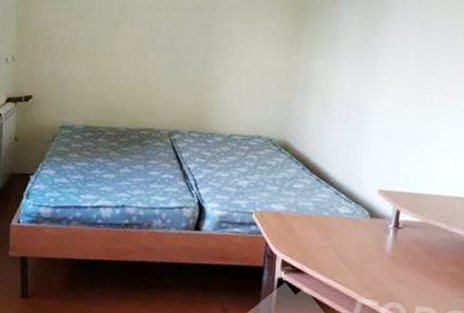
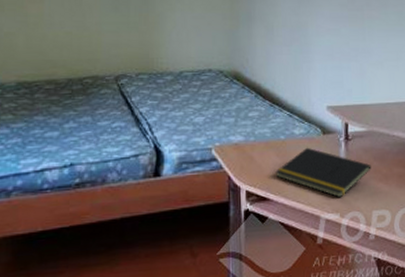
notepad: none [313,228,421,286] -> present [275,147,371,198]

